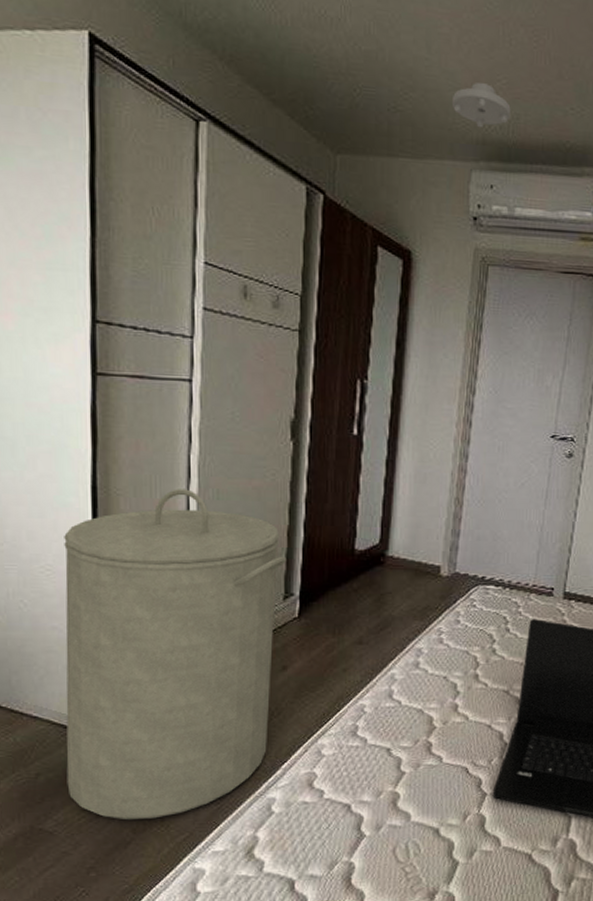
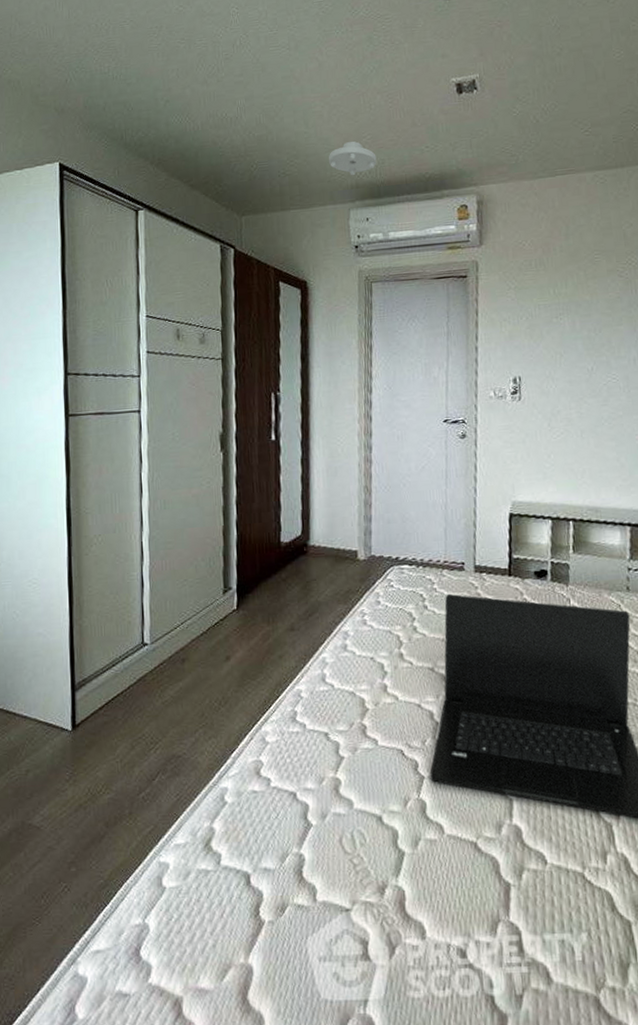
laundry hamper: present [64,489,286,821] -> none [46,502,223,814]

